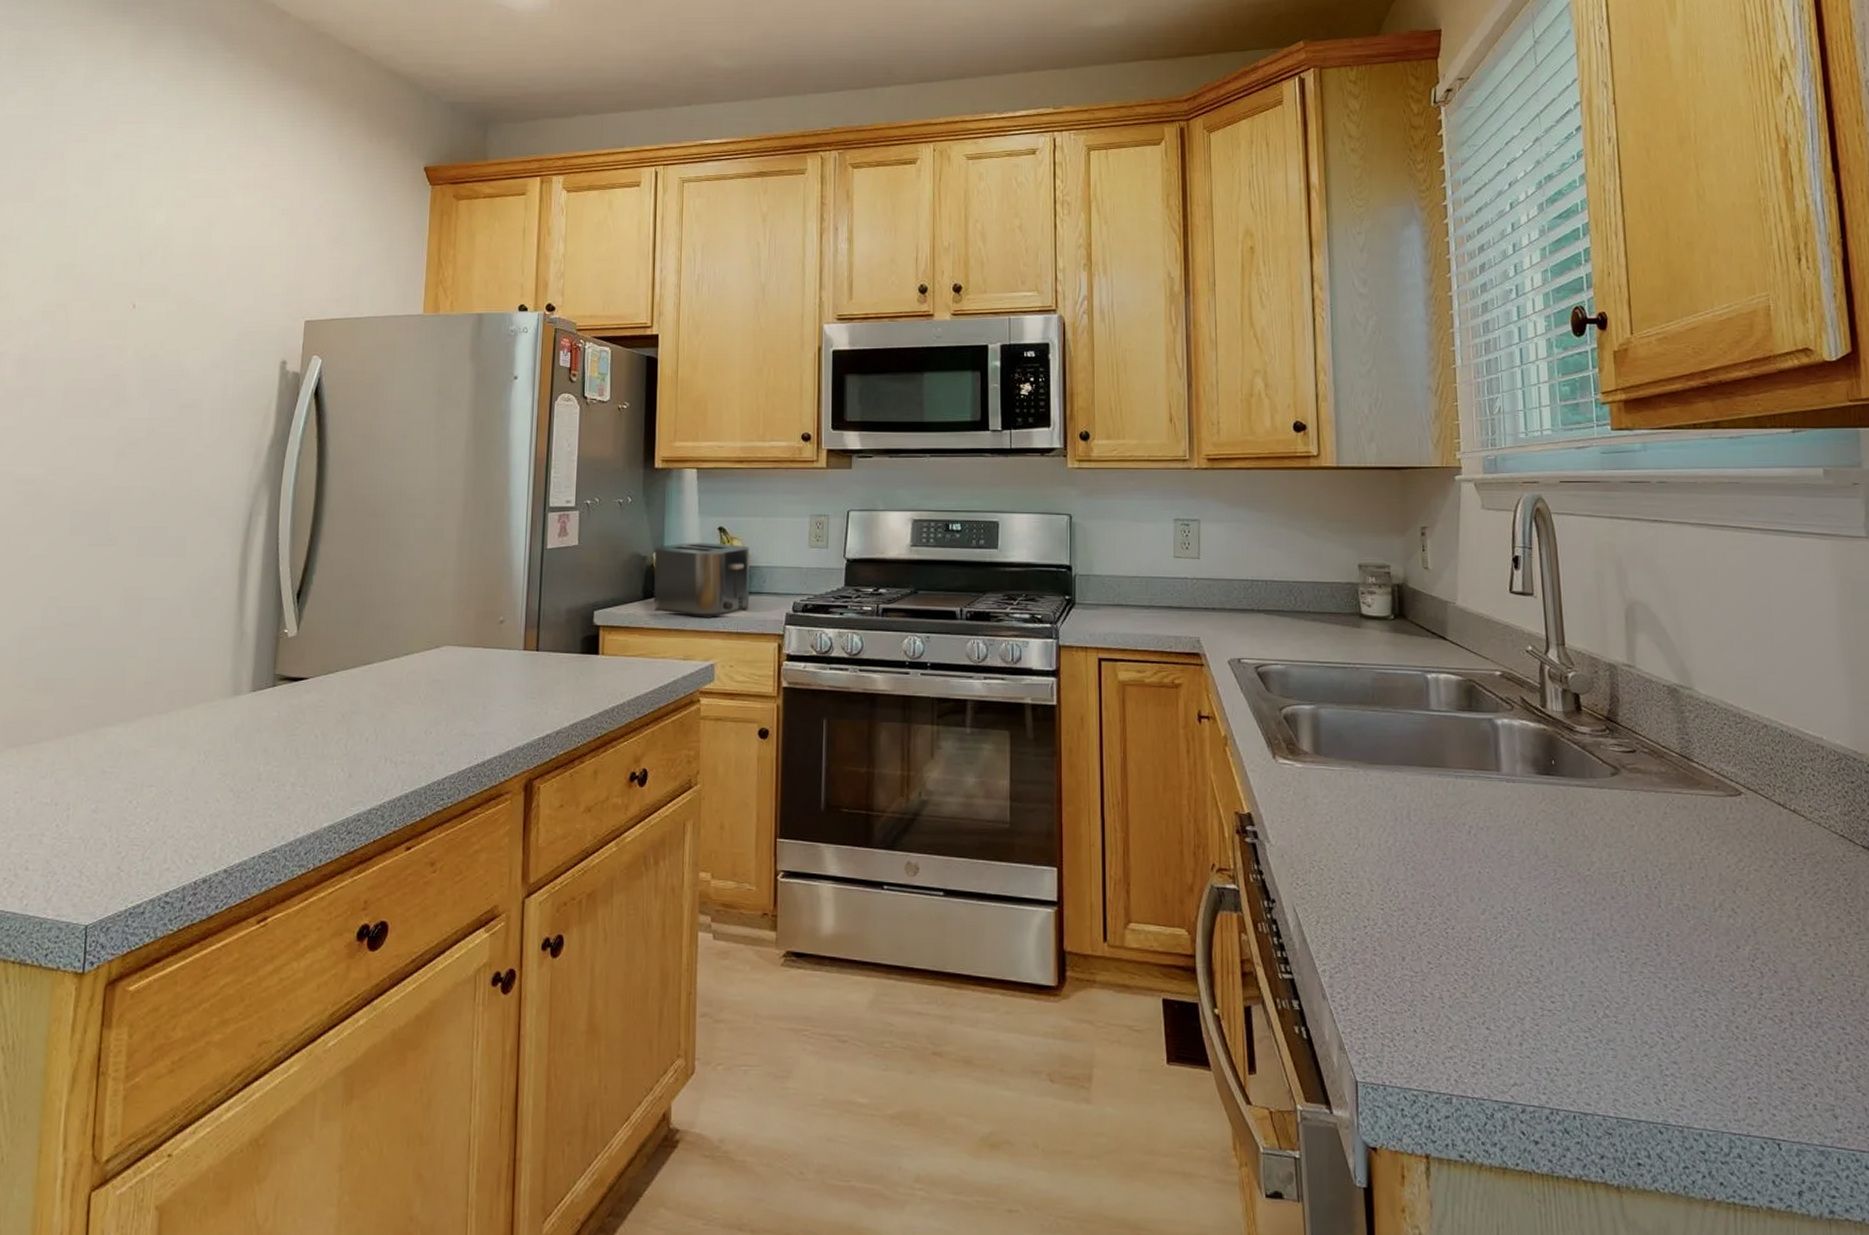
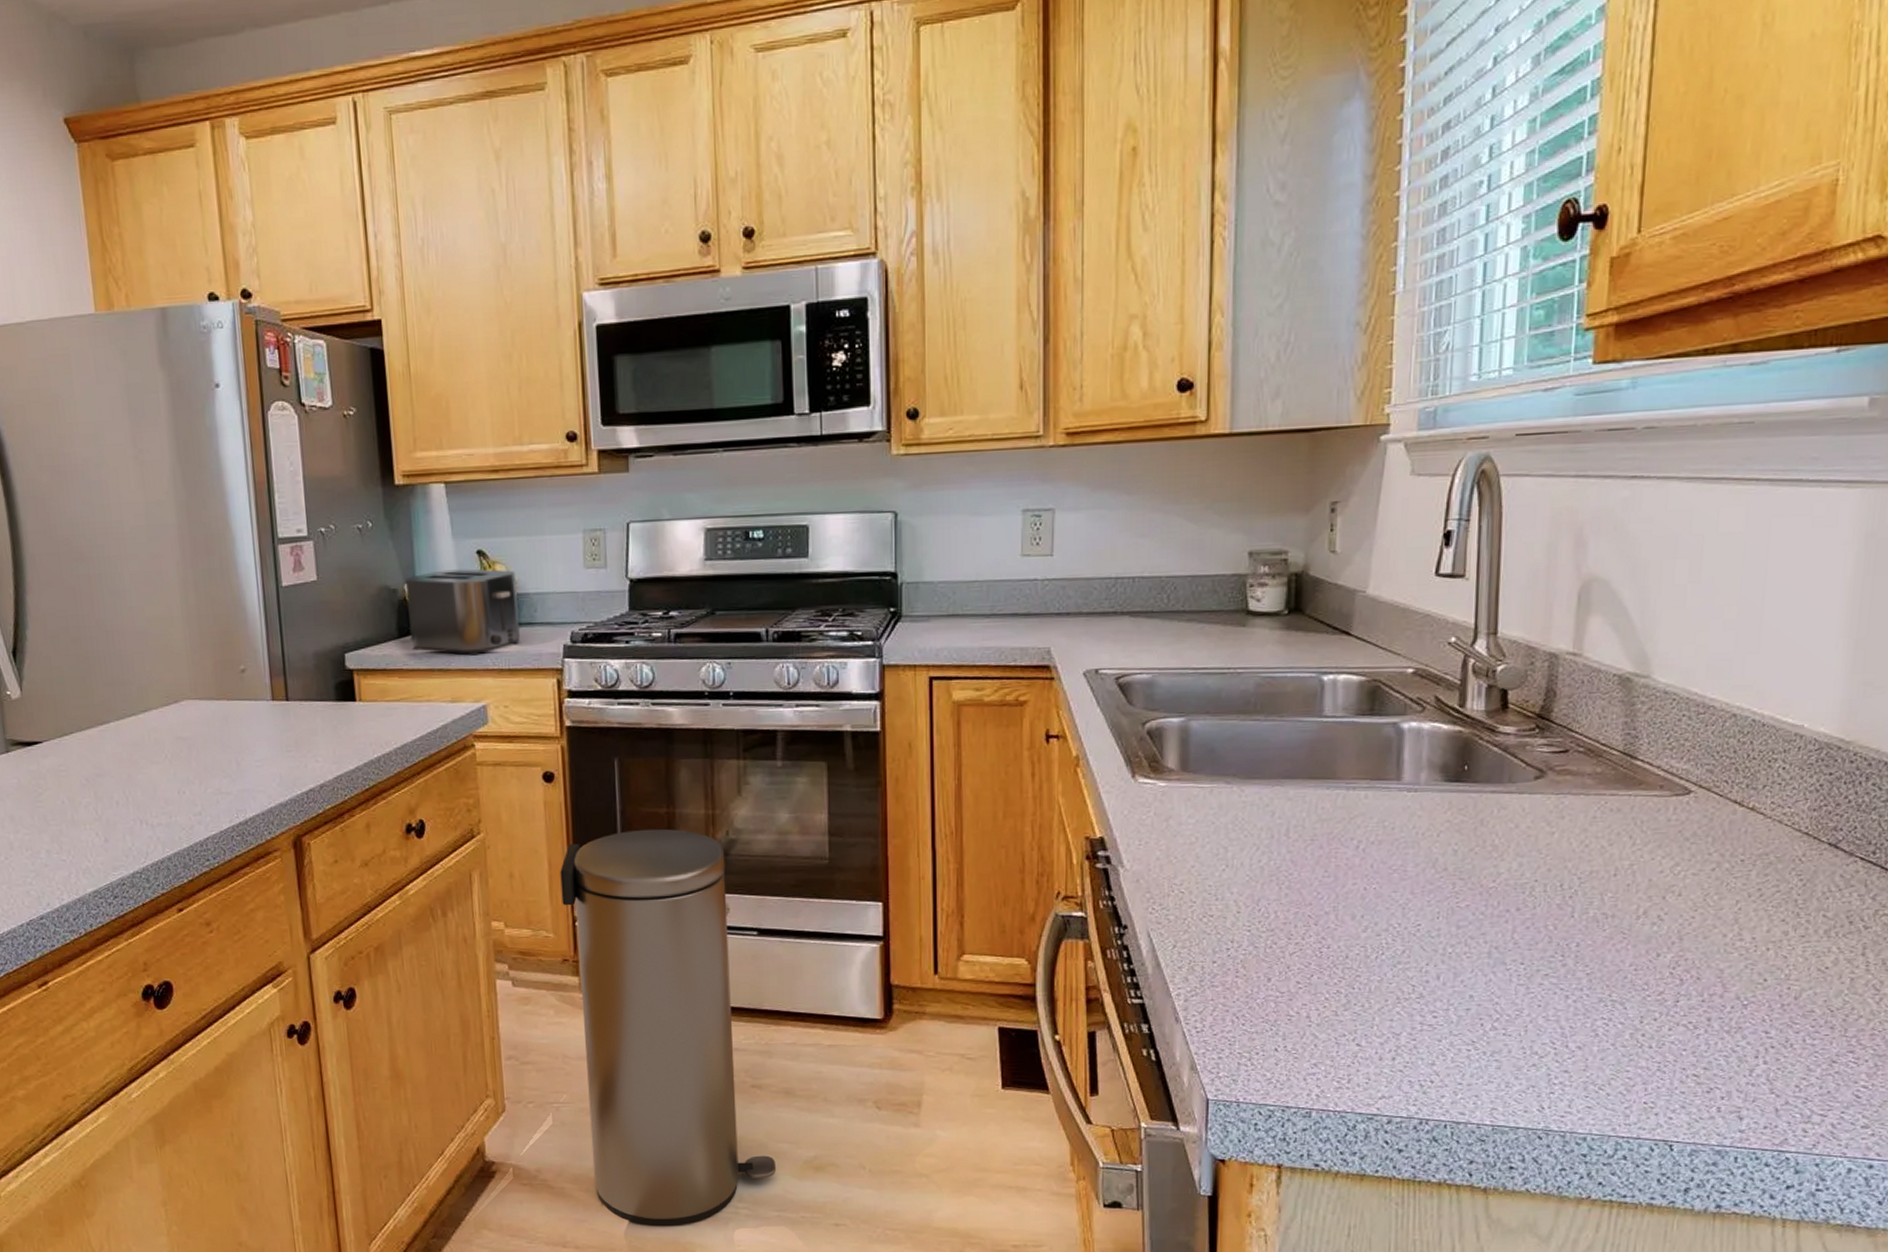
pedal bin: none [766,787,954,1209] -> present [560,828,777,1227]

